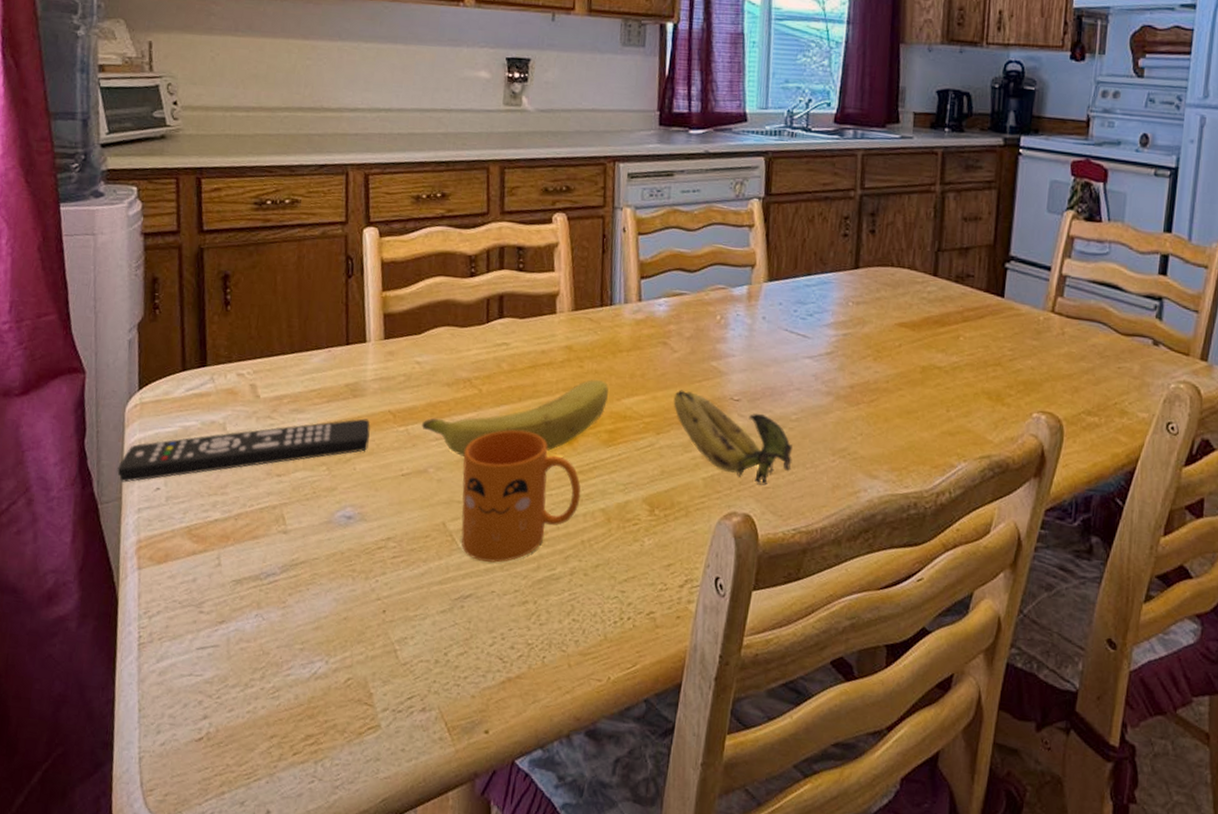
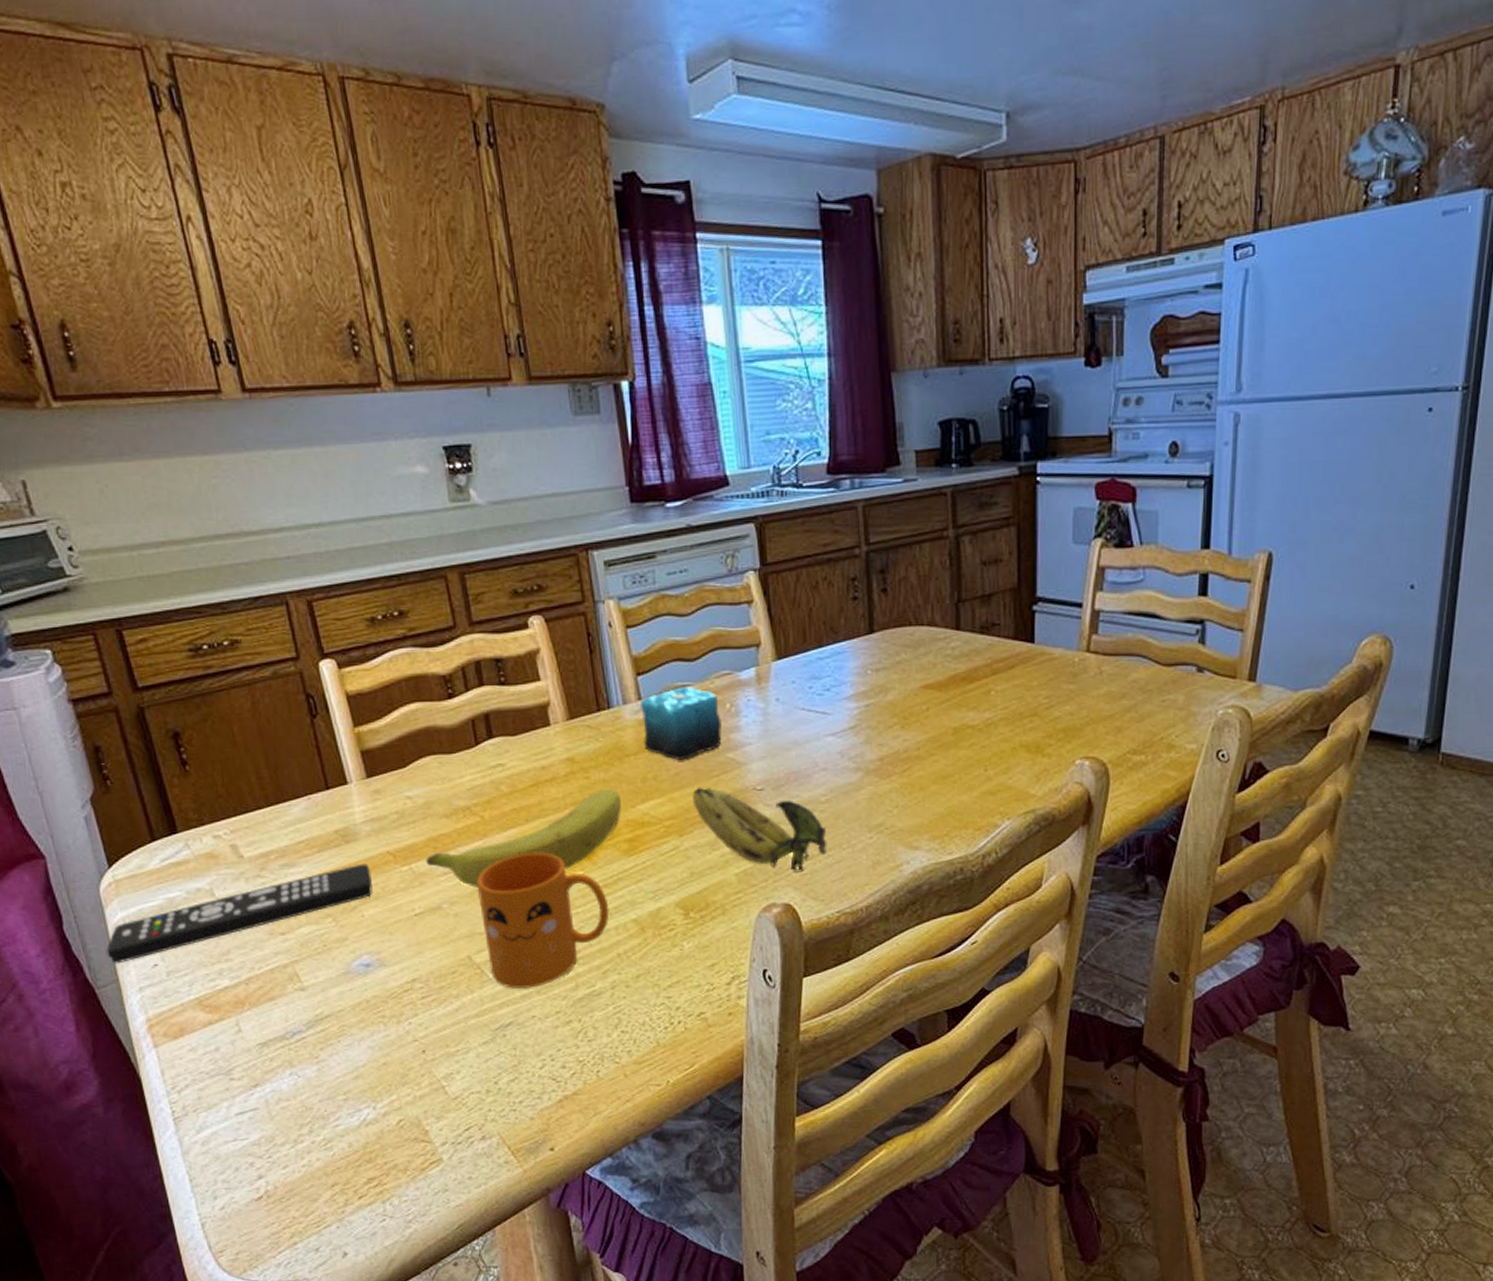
candle: none [637,293,710,362] -> present [640,685,722,760]

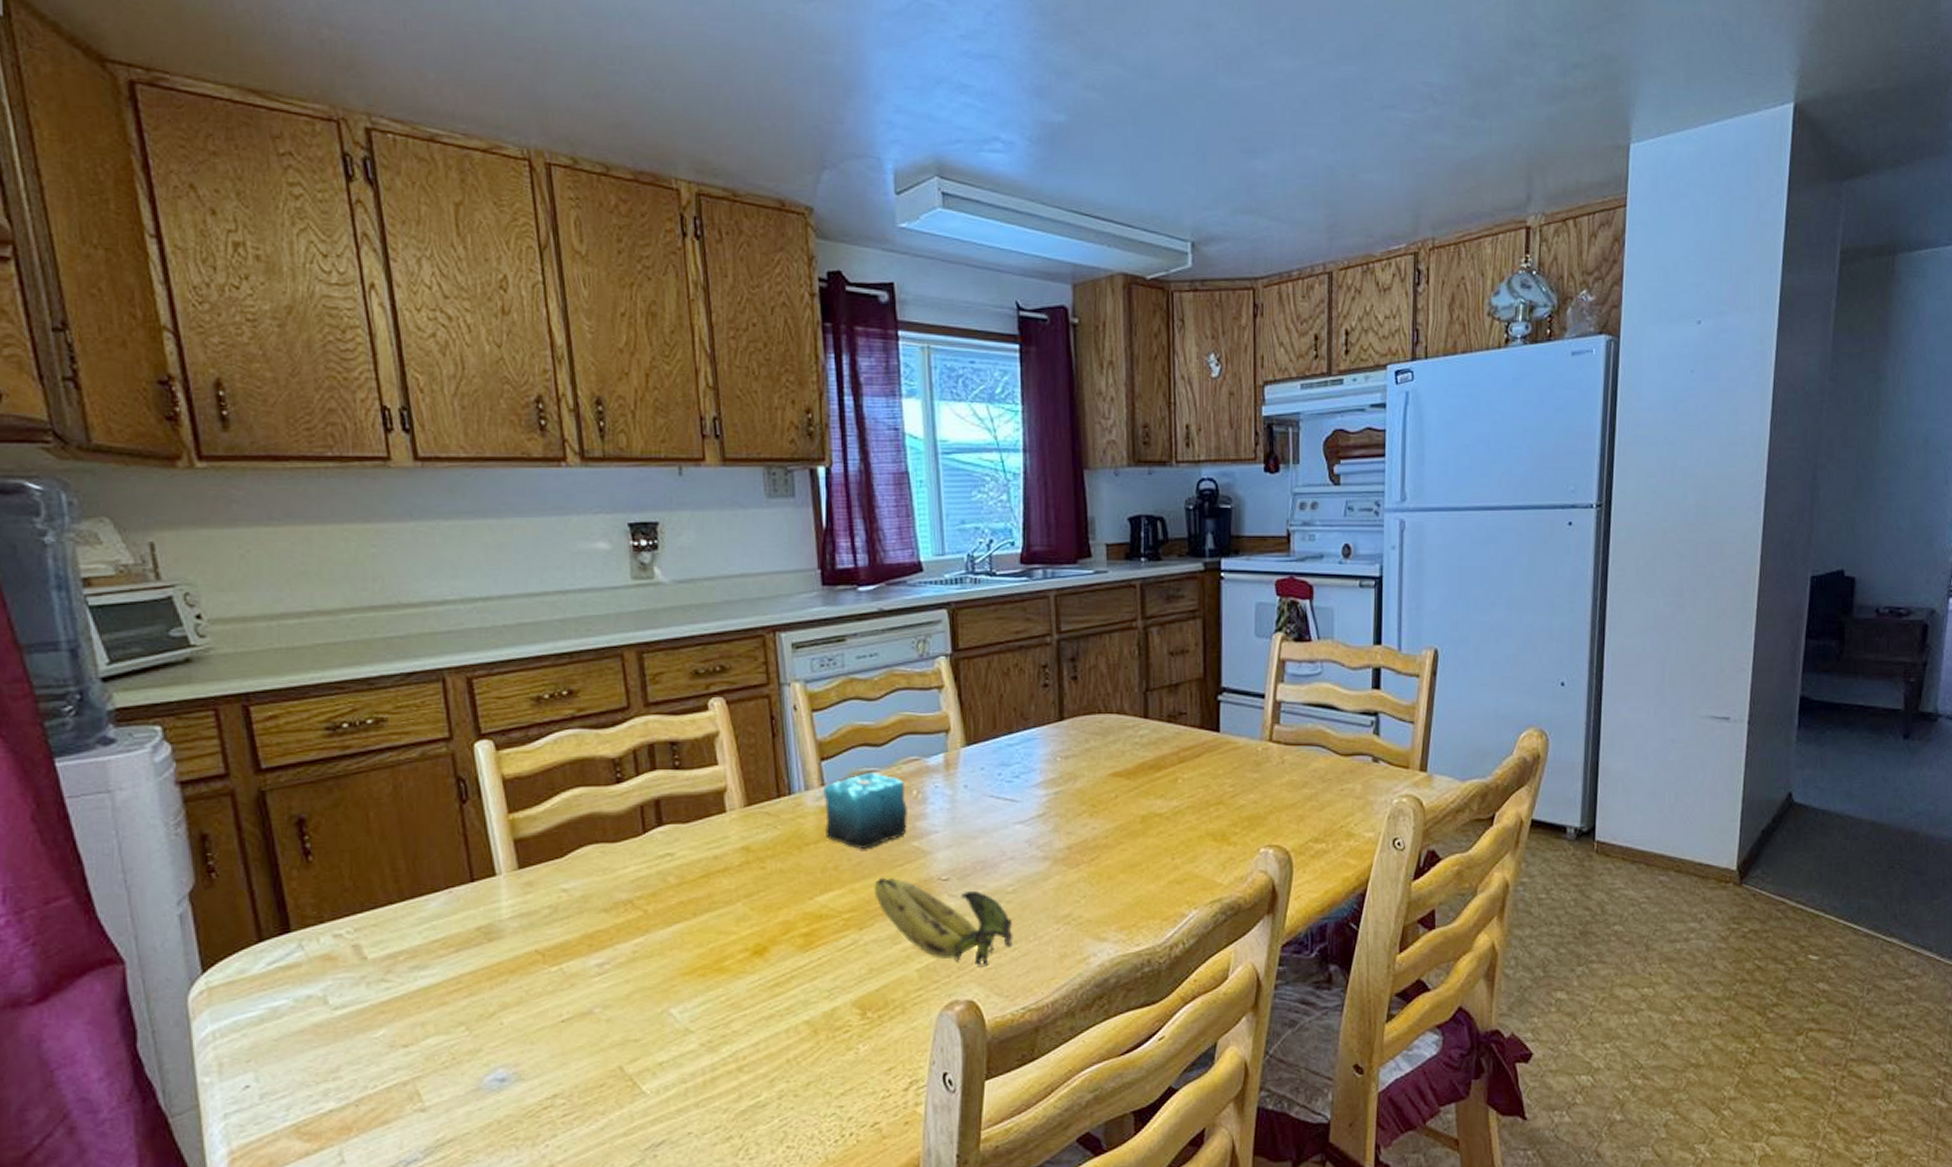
remote control: present [106,863,373,964] -> none [188,964,515,1087]
fruit: present [426,789,621,887] -> none [579,880,798,989]
mug: present [476,852,610,988] -> none [634,949,780,1102]

